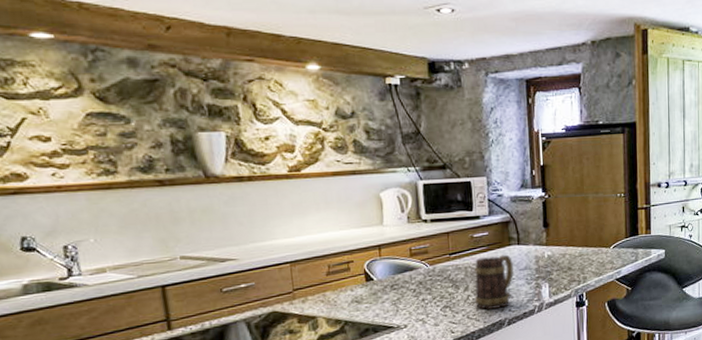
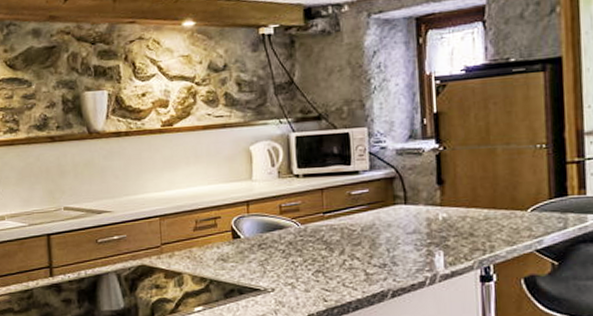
mug: present [474,254,514,310] -> none [351,215,399,277]

